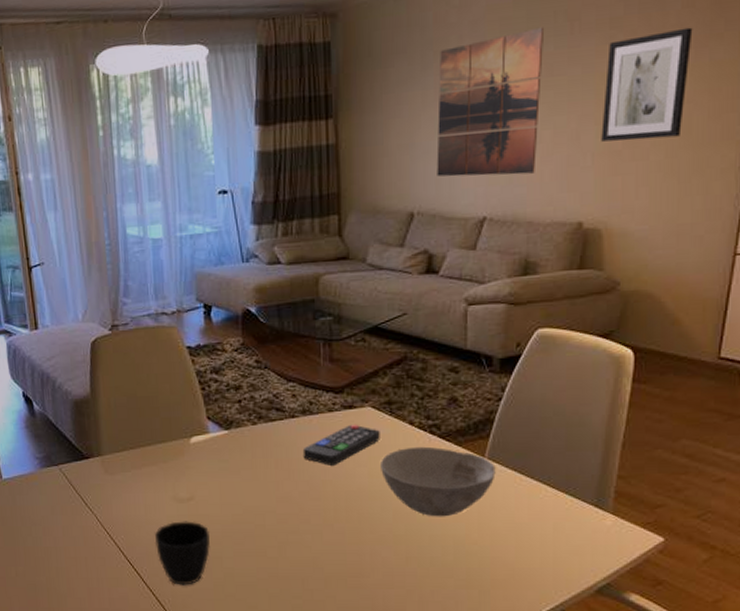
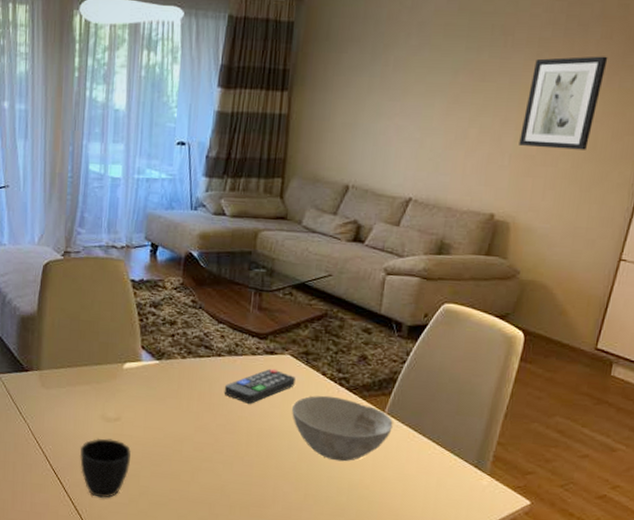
wall art: present [436,27,545,177] -> none [373,36,483,165]

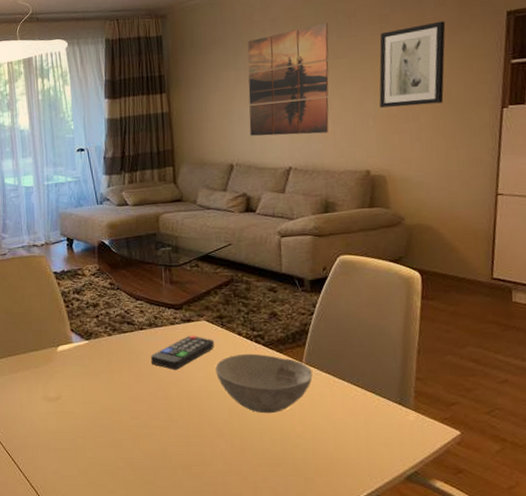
cup: present [79,438,131,498] -> none [28,417,75,473]
wall art: none [373,36,483,165] -> present [247,22,329,136]

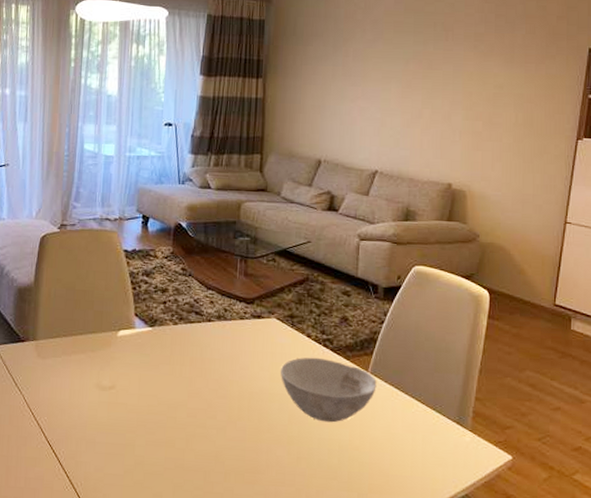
remote control: present [150,335,214,370] -> none [215,332,282,368]
wall art: present [247,22,329,136] -> none [341,32,427,141]
wall art: present [379,21,446,108] -> none [467,48,534,127]

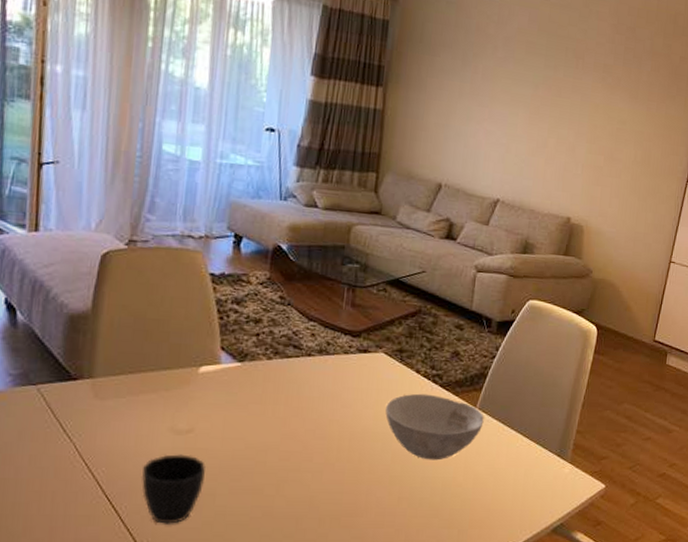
cup: none [74,407,126,470] -> present [141,454,205,524]

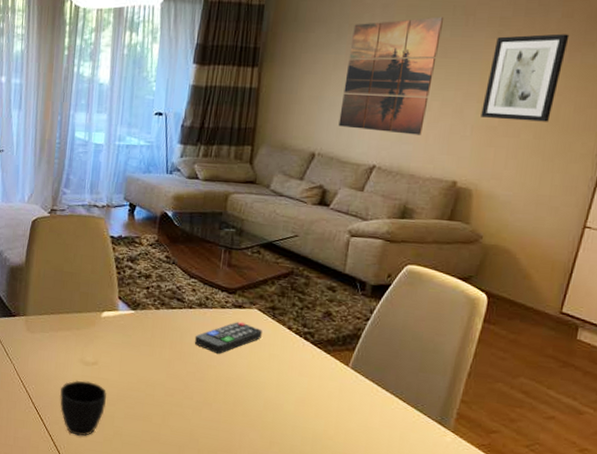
remote control: none [313,367,389,406] -> present [194,321,262,354]
bowl: present [385,393,484,461] -> none [258,348,357,413]
wall art: none [464,53,558,171] -> present [338,16,445,135]
wall art: none [589,82,657,165] -> present [481,33,570,122]

